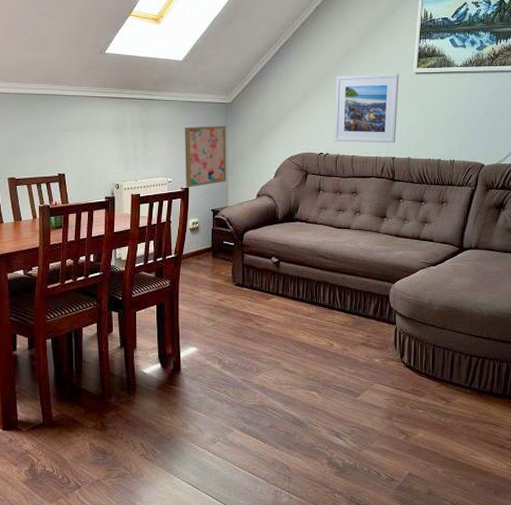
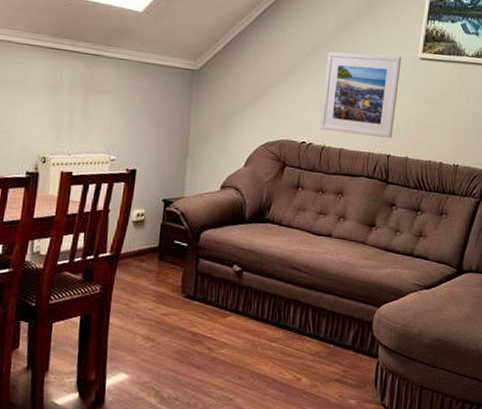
wall art: present [185,126,227,188] -> none [132,93,190,170]

